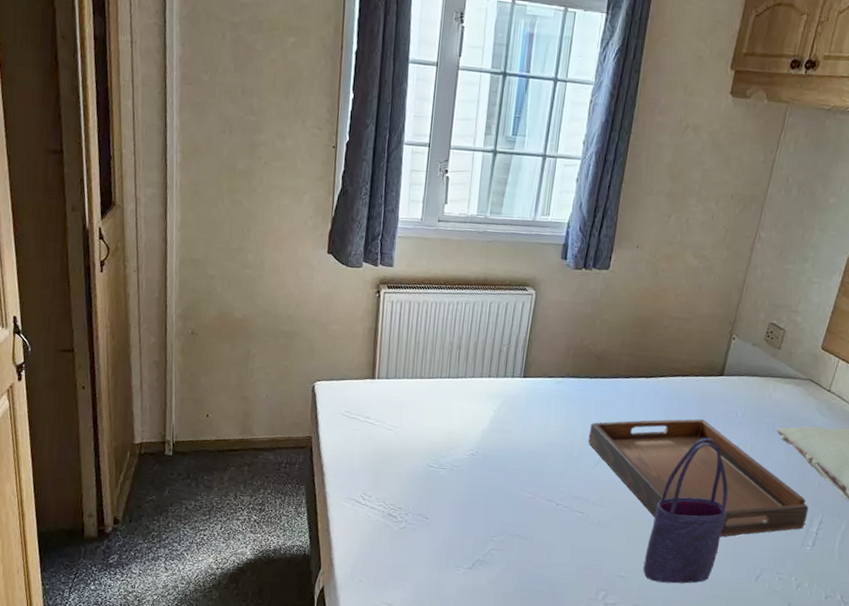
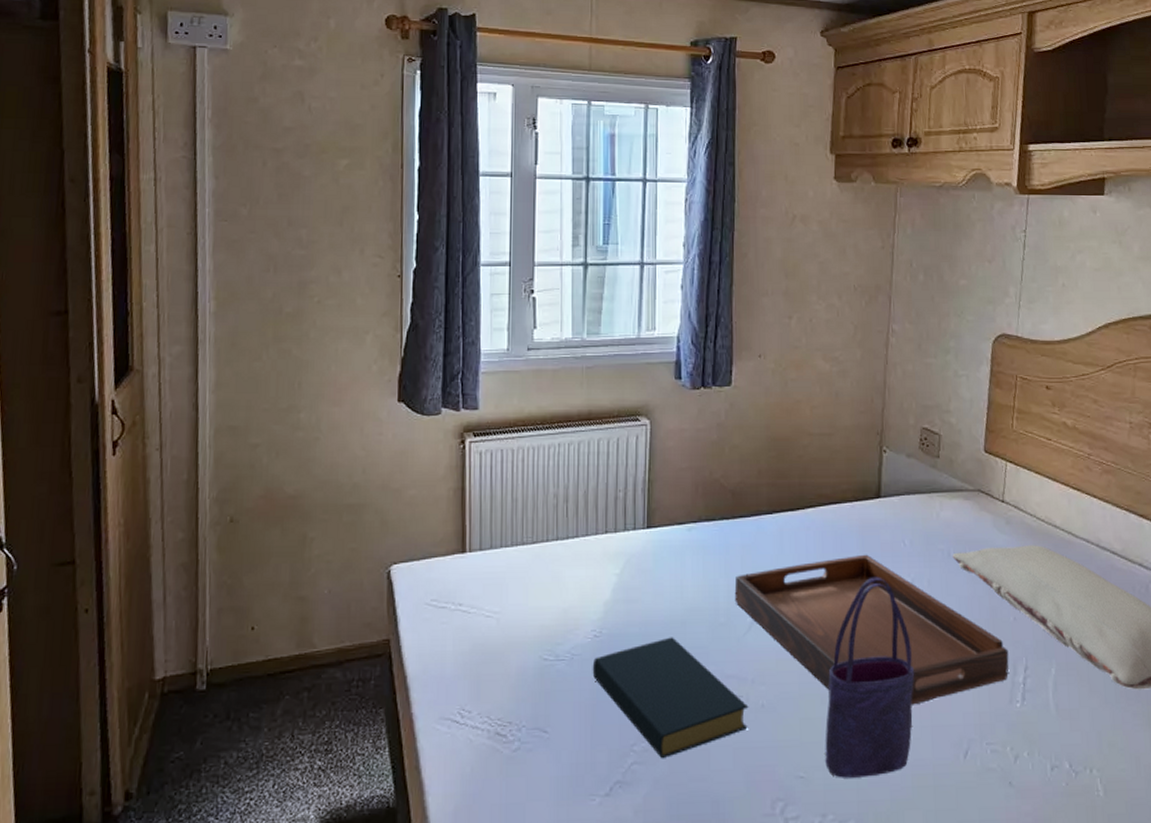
hardback book: none [467,462,588,549] -> present [592,637,749,759]

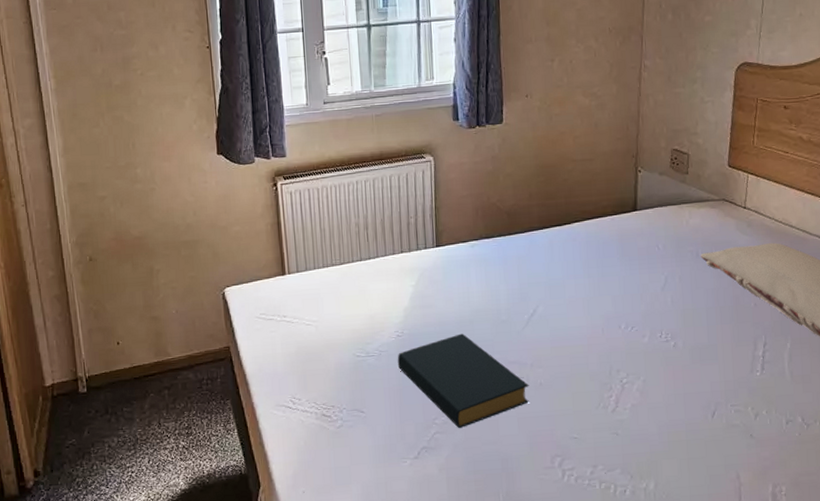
serving tray: present [734,554,1009,705] -> none [513,258,750,378]
tote bag: present [825,576,915,778] -> none [594,276,669,437]

